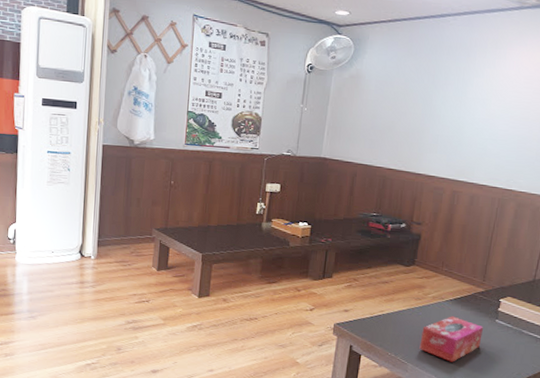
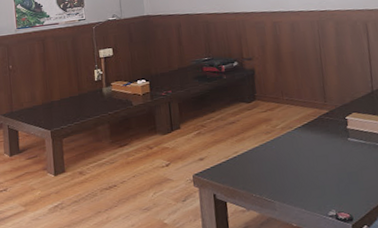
tissue box: present [419,316,483,362] -> none [279,143,340,191]

